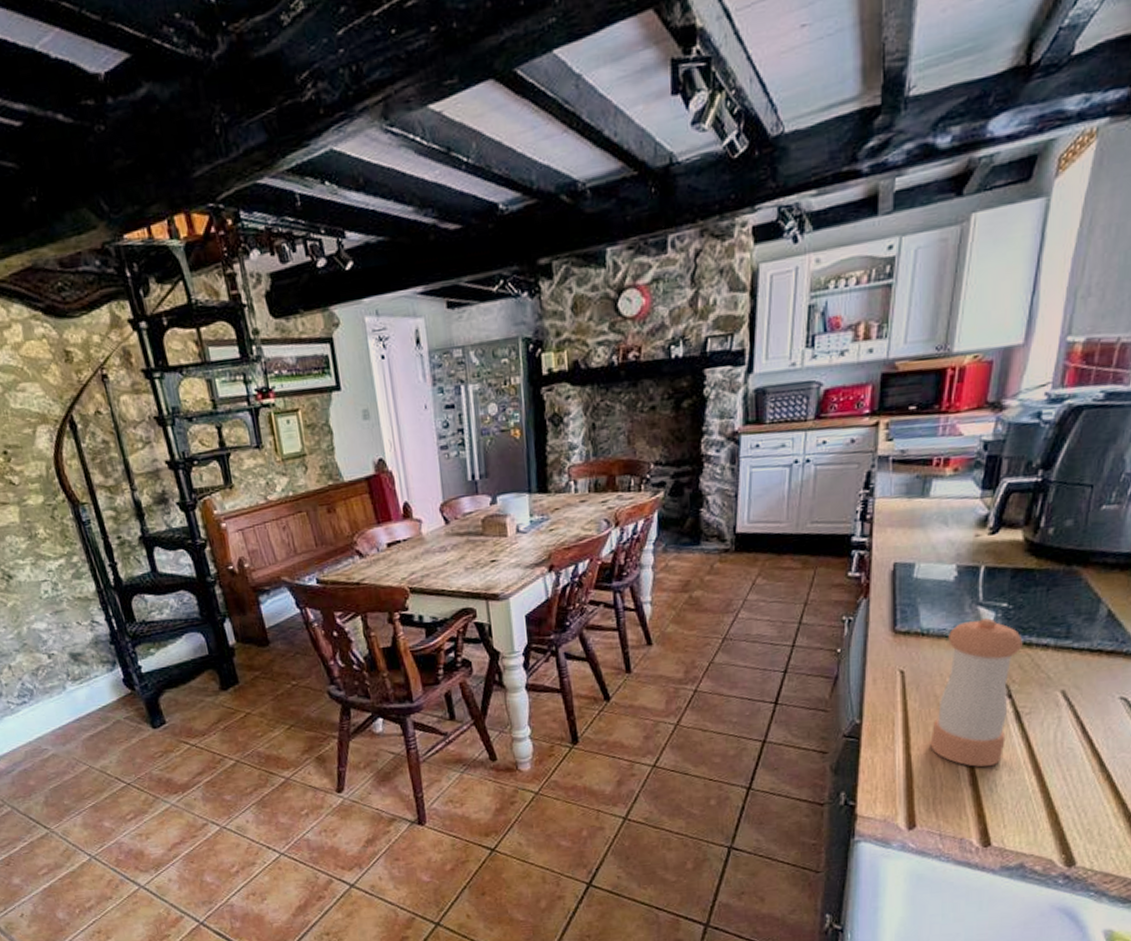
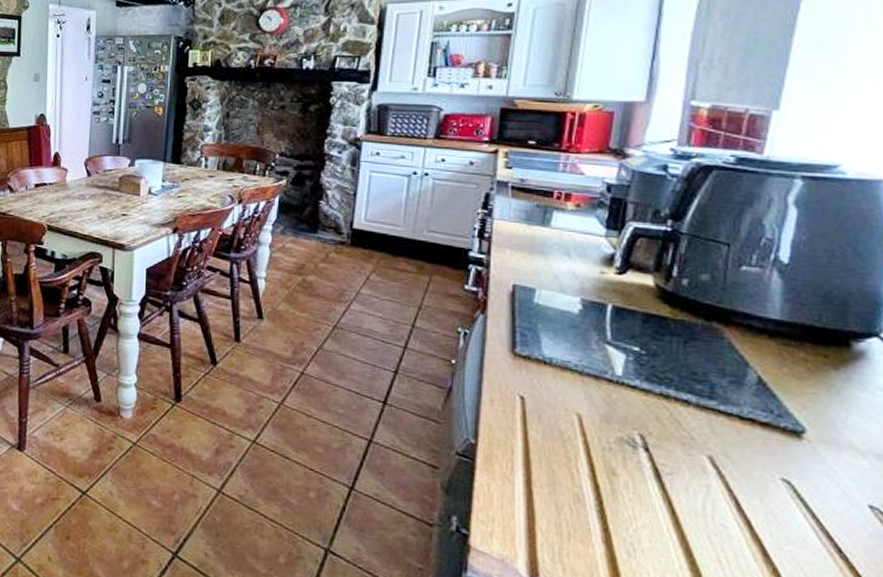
pepper shaker: present [930,618,1023,767] -> none [554,358,659,525]

